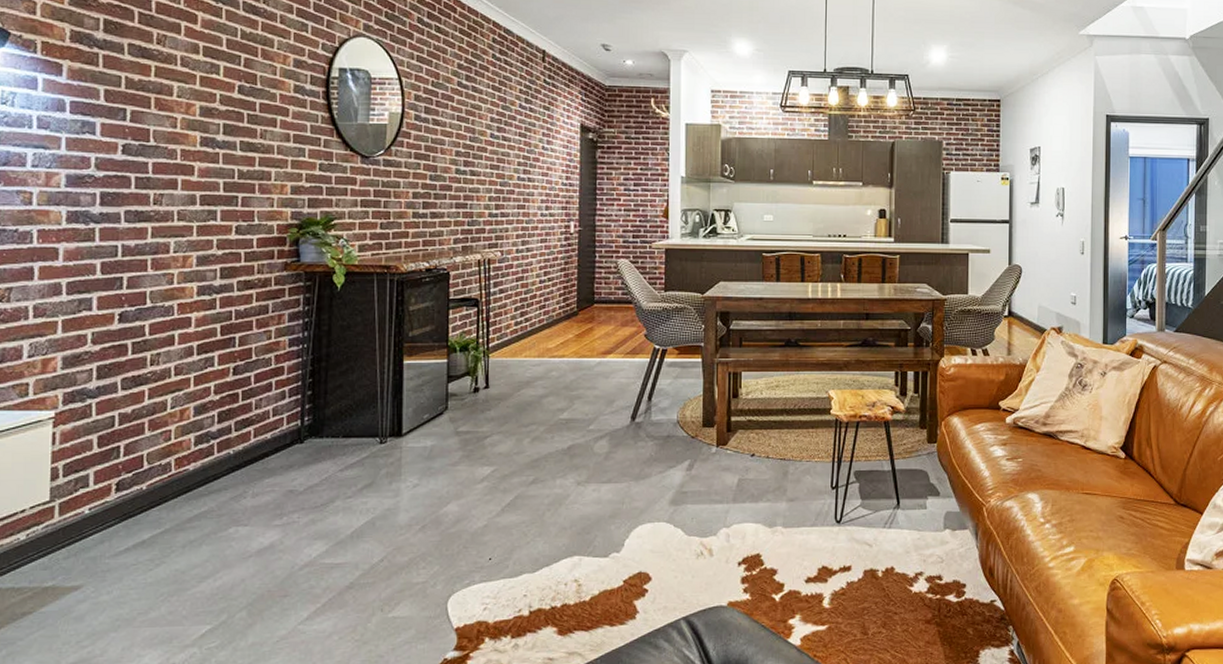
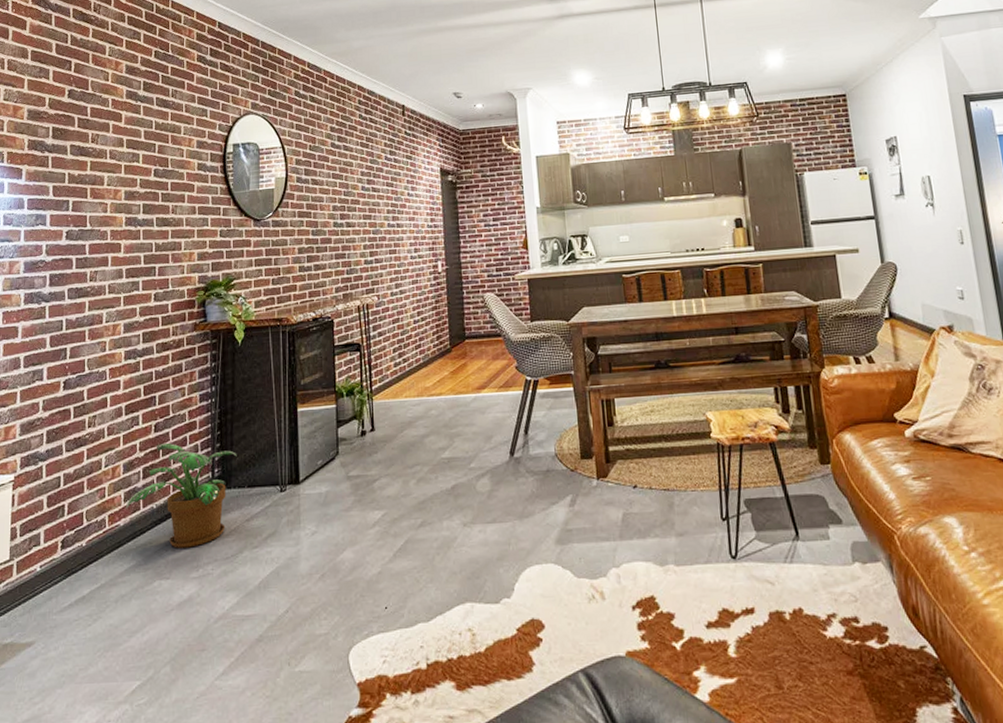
potted plant: none [197,388,331,496] -> present [126,443,237,548]

